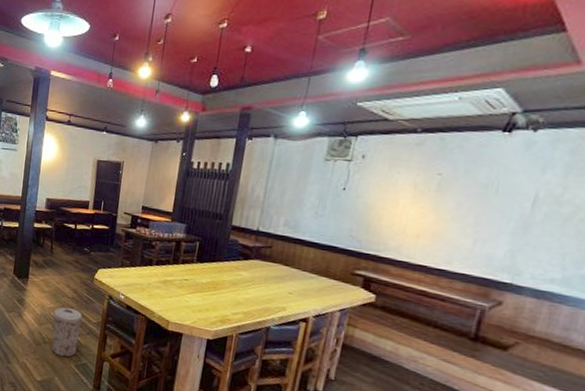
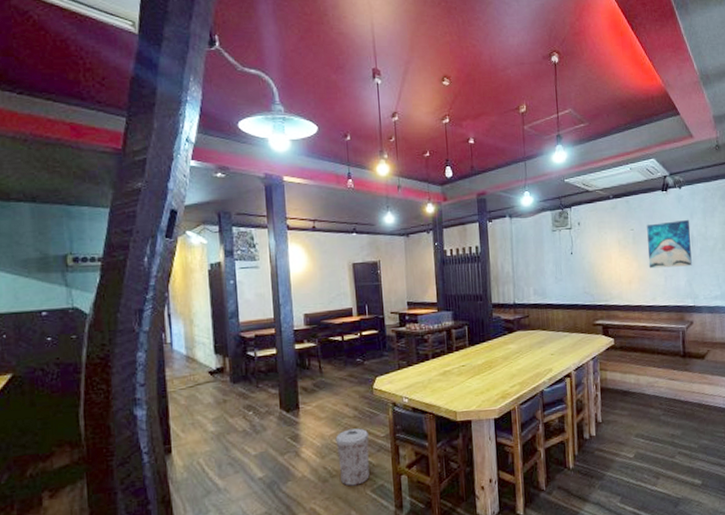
wall art: none [452,171,539,233] -> present [647,219,692,269]

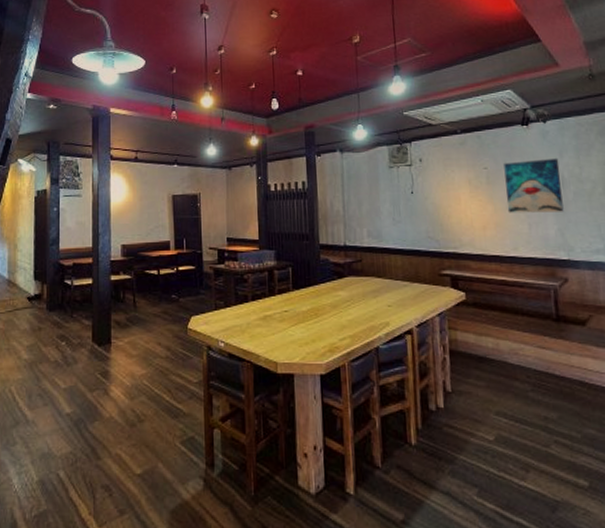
trash can: present [335,428,370,486] -> none [146,370,182,434]

